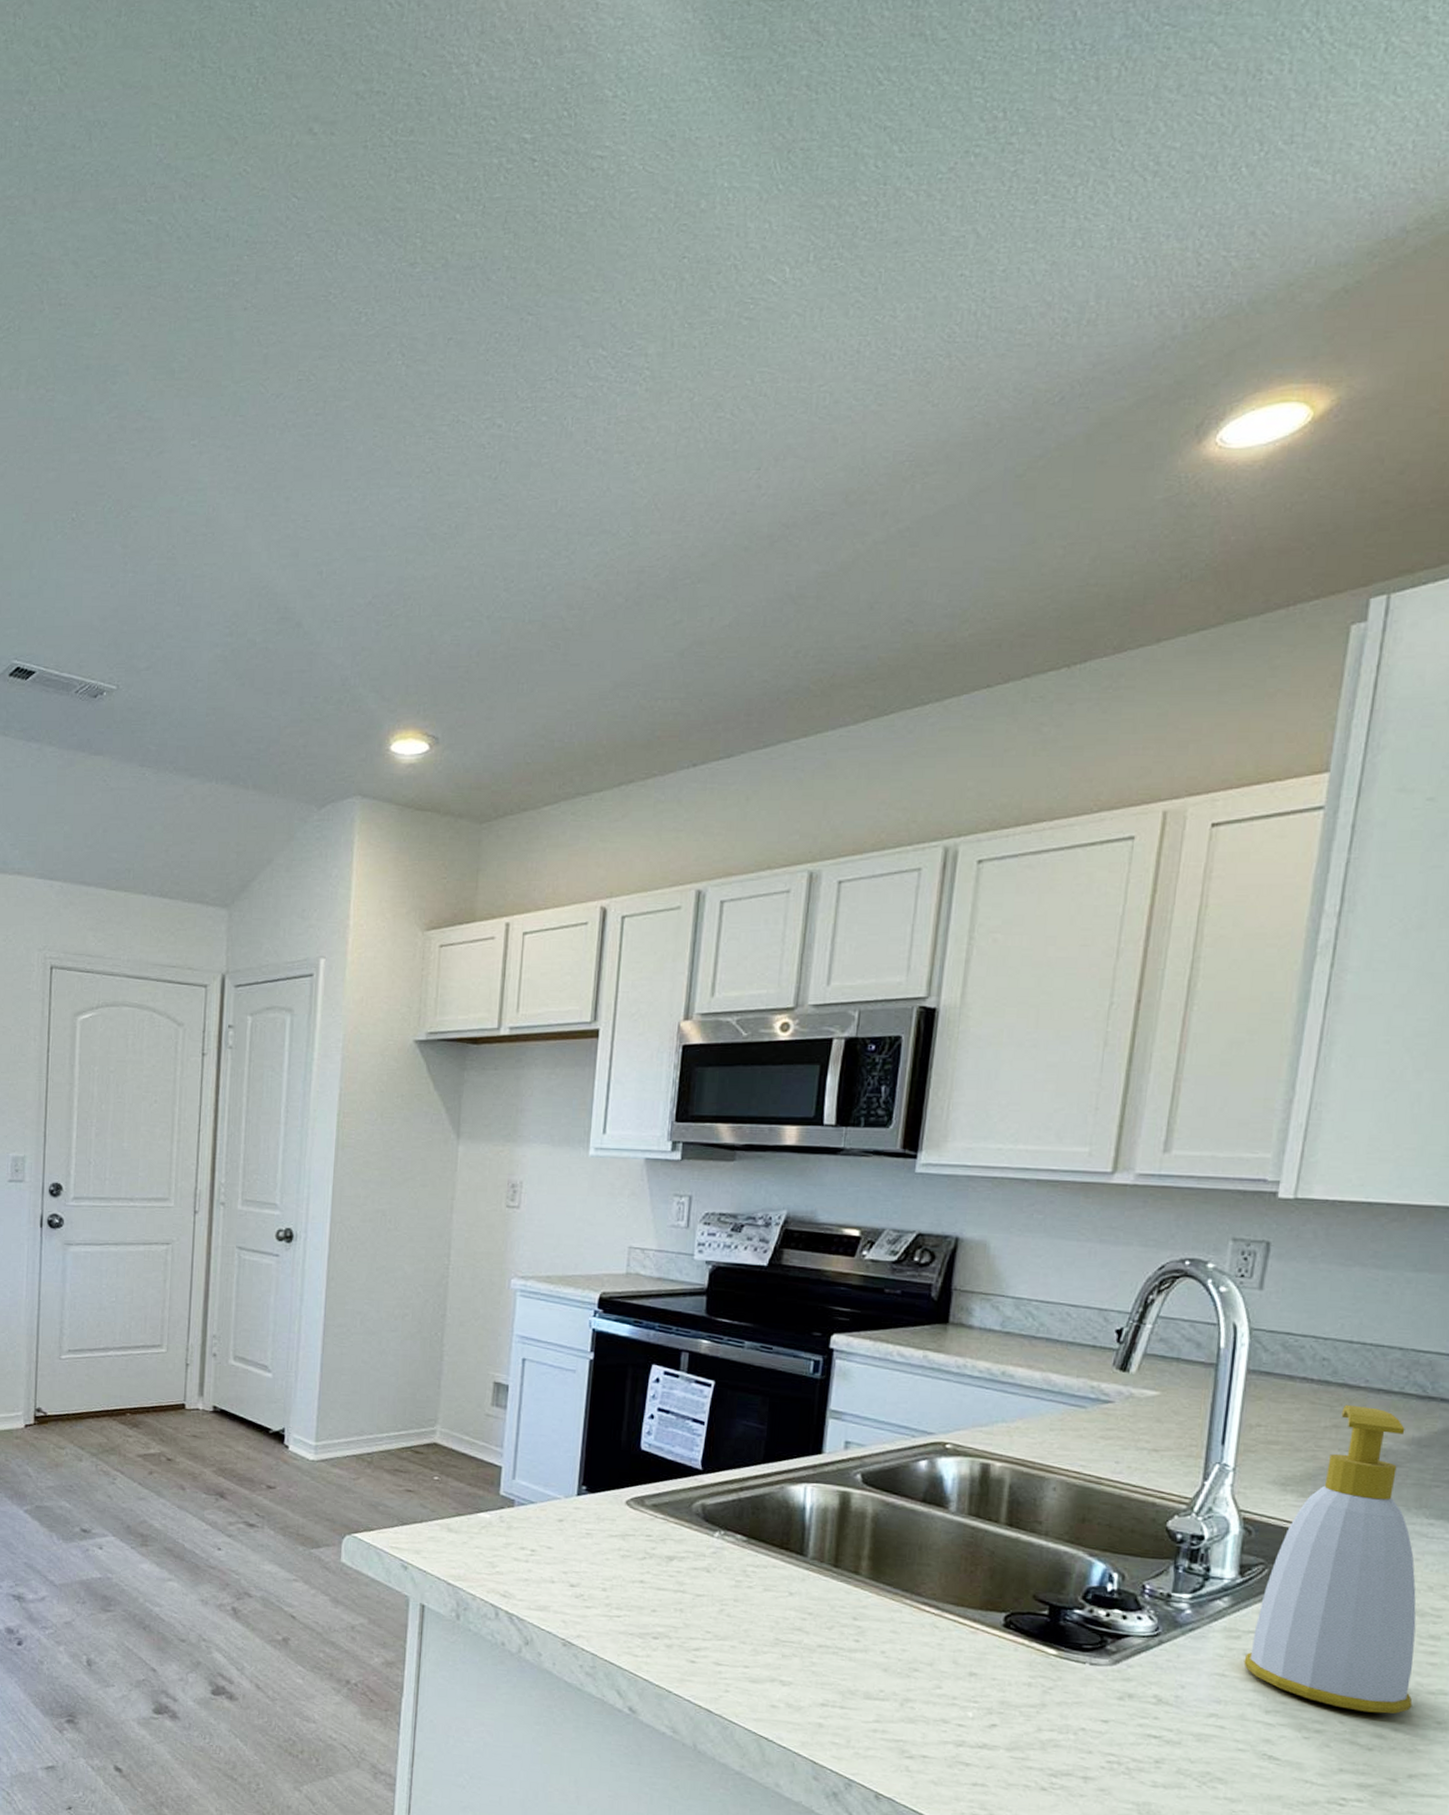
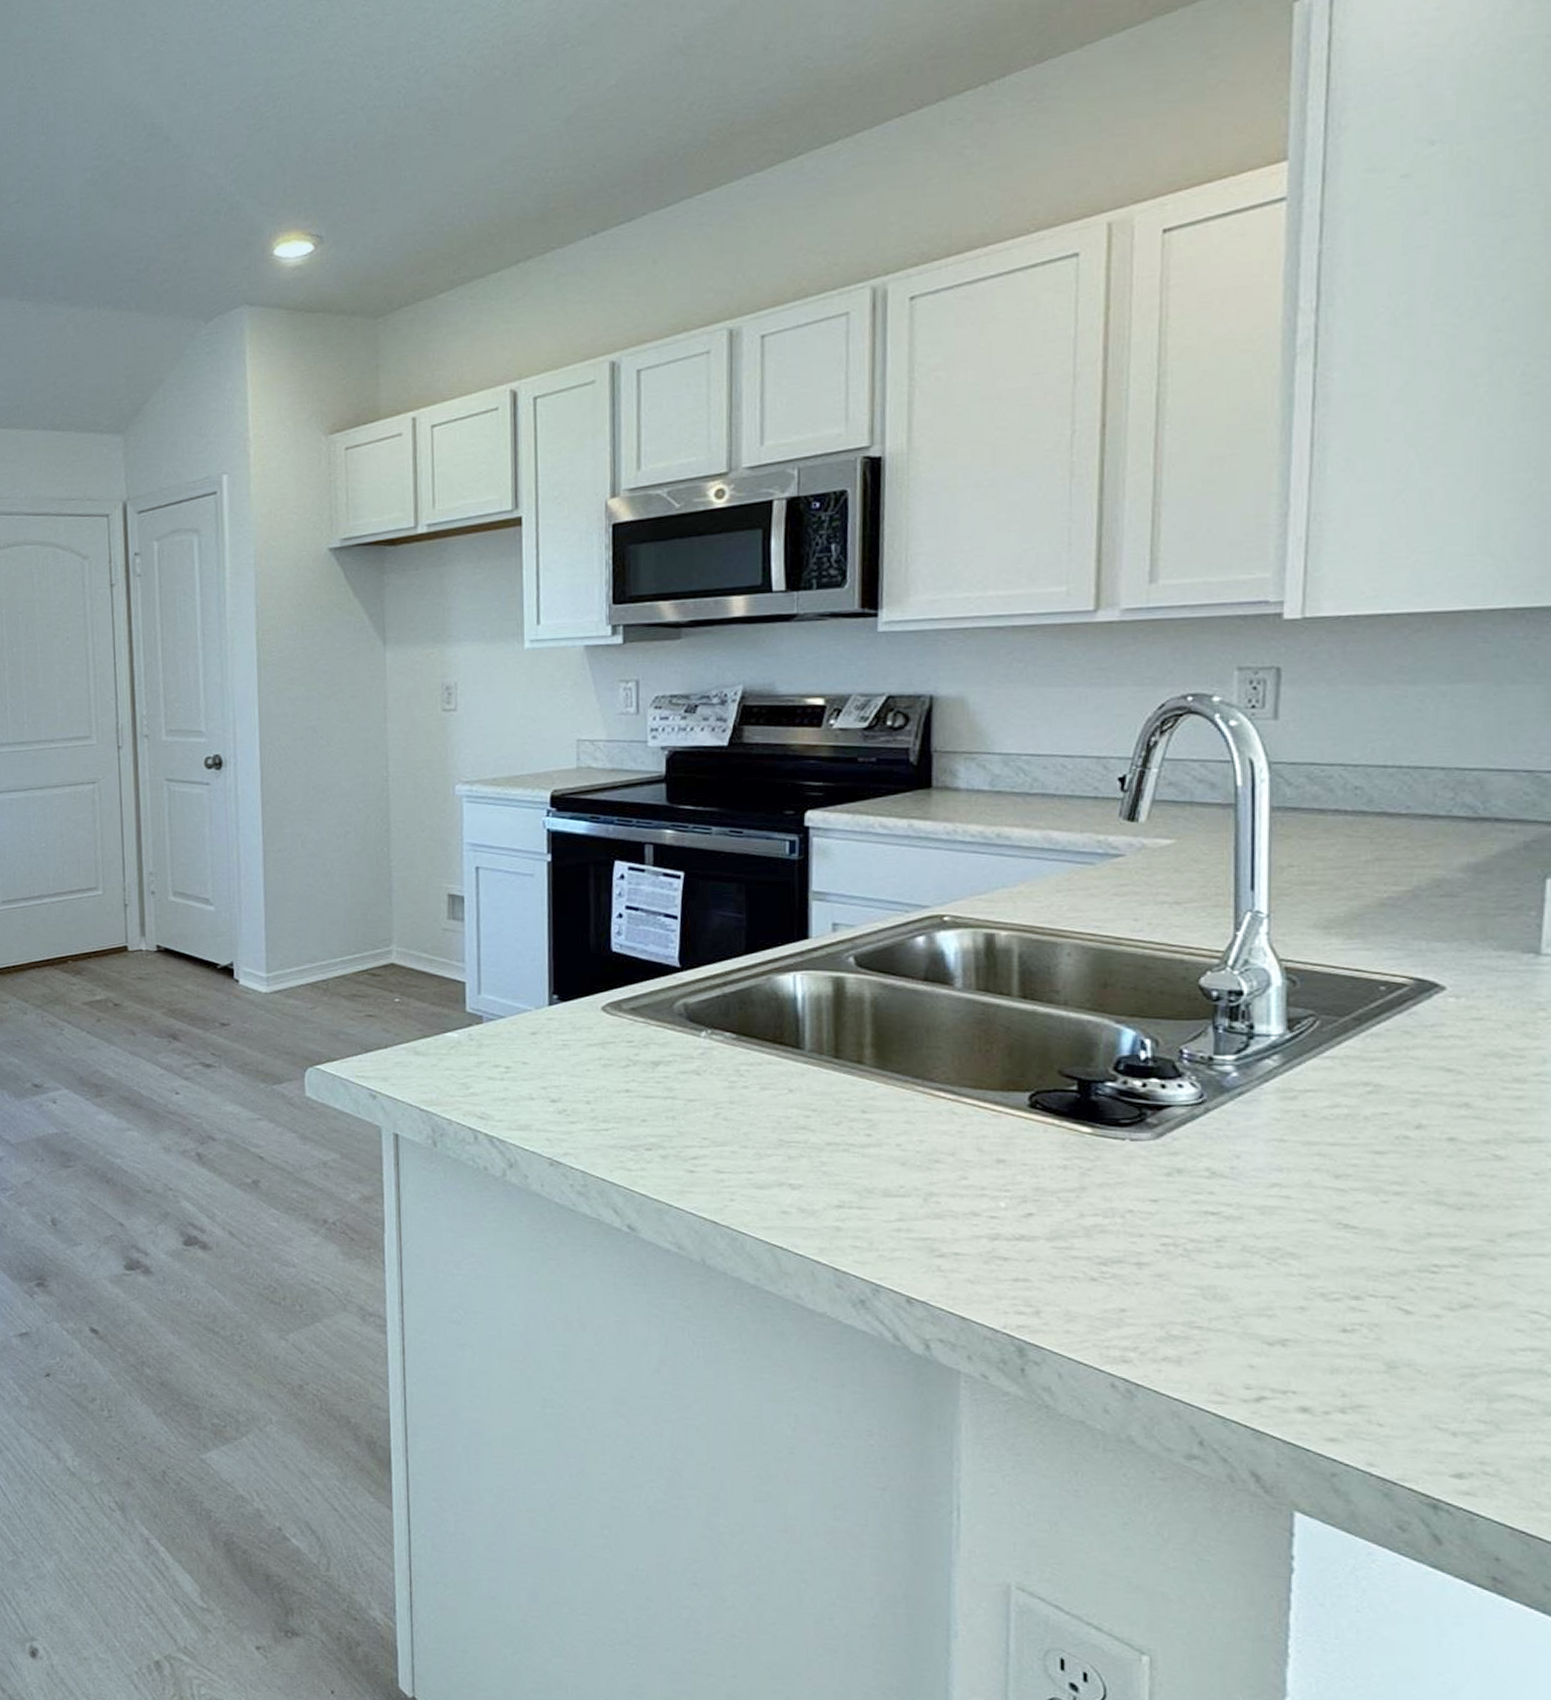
soap bottle: present [1244,1404,1417,1714] -> none [1304,834,1503,1169]

